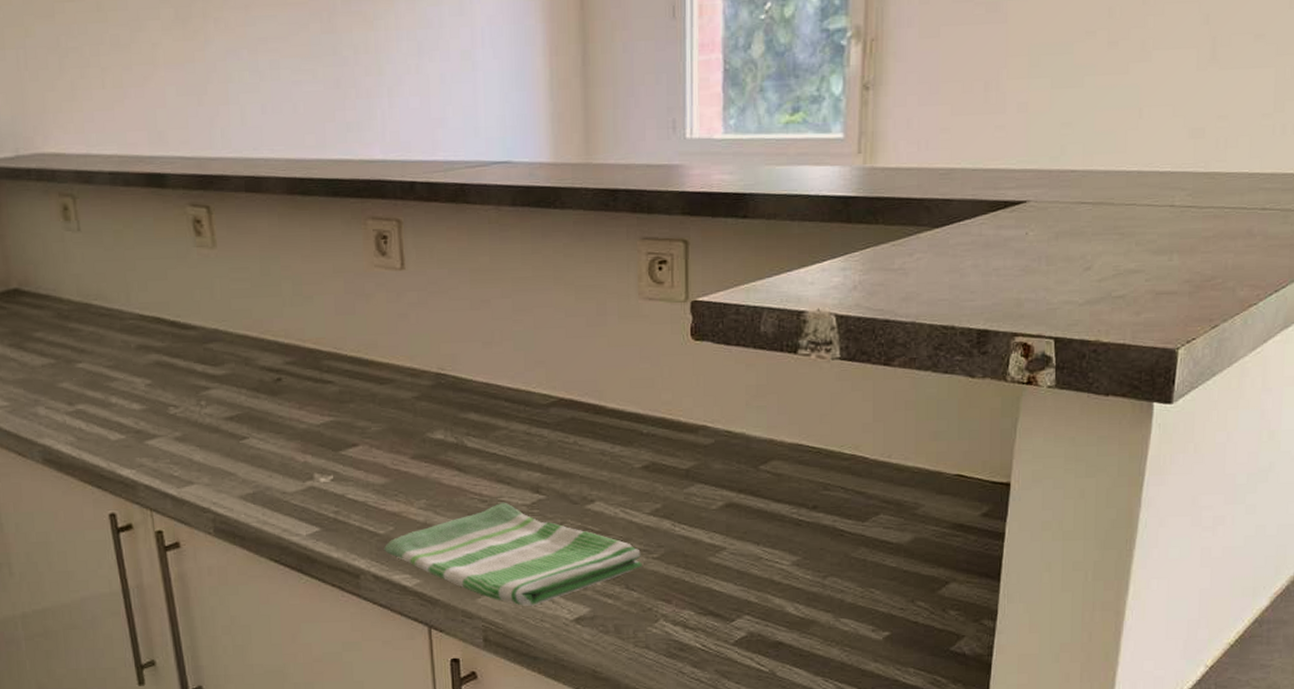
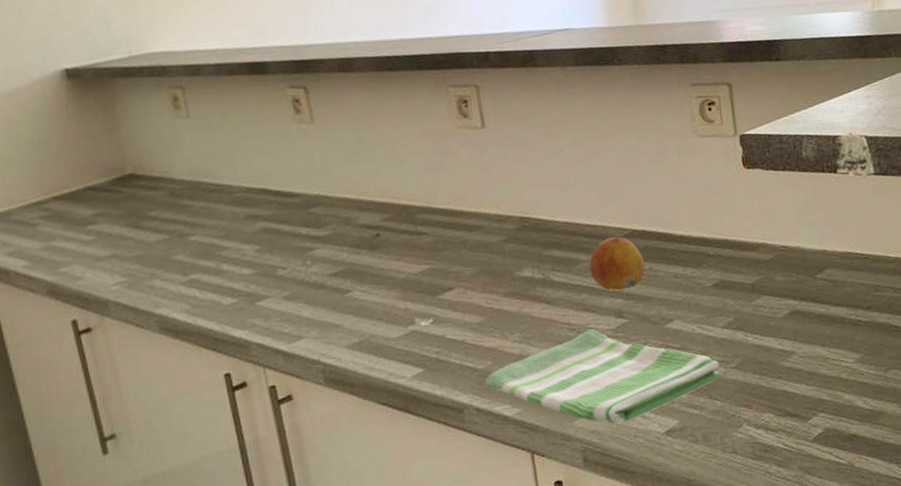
fruit: none [508,404,569,464] -> present [589,236,645,291]

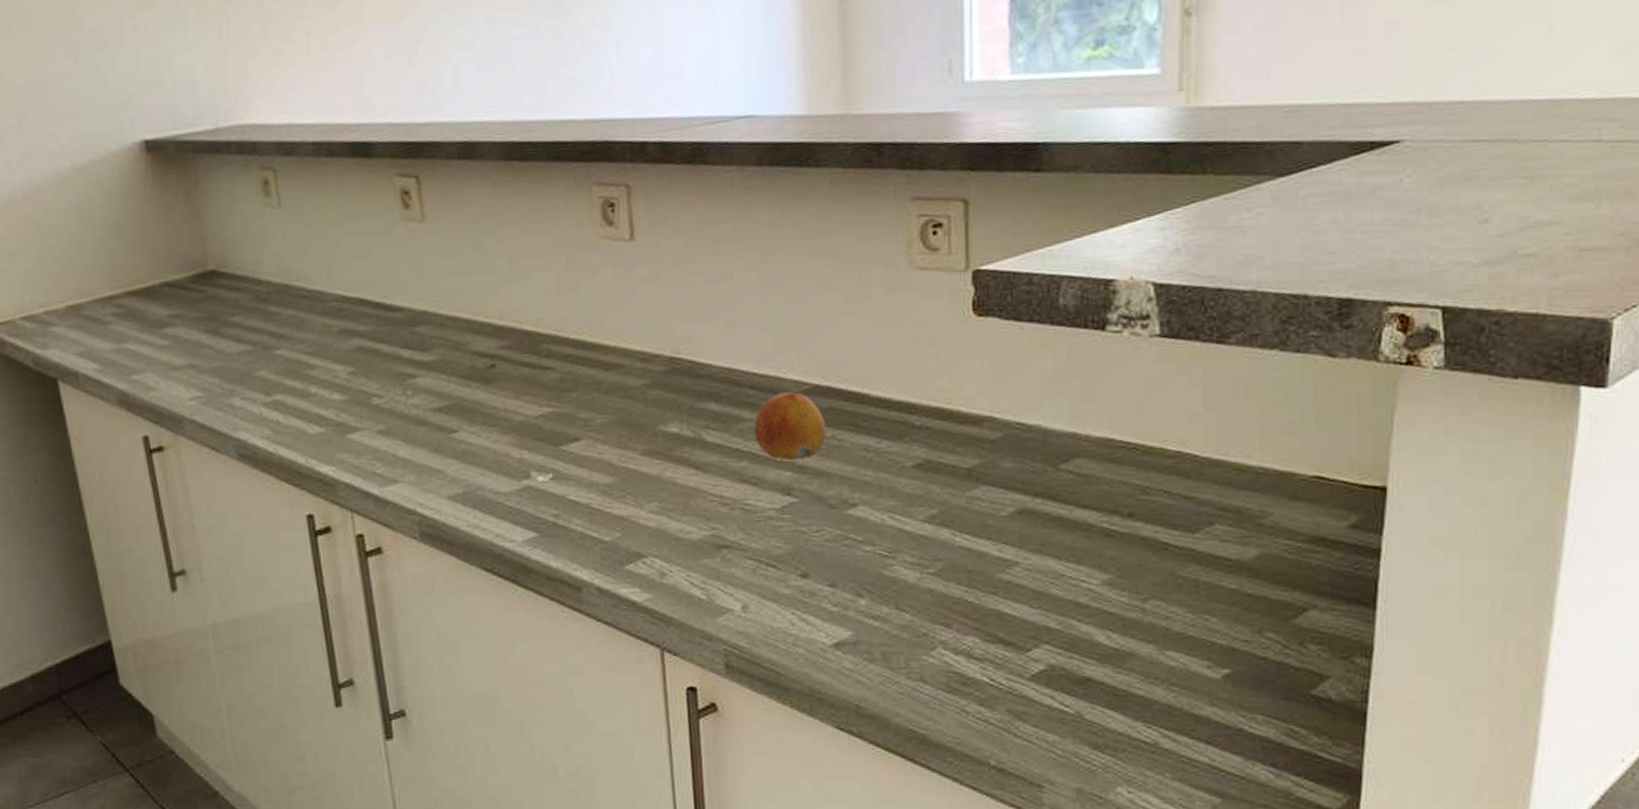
dish towel: present [484,329,722,424] -> none [609,505,916,627]

